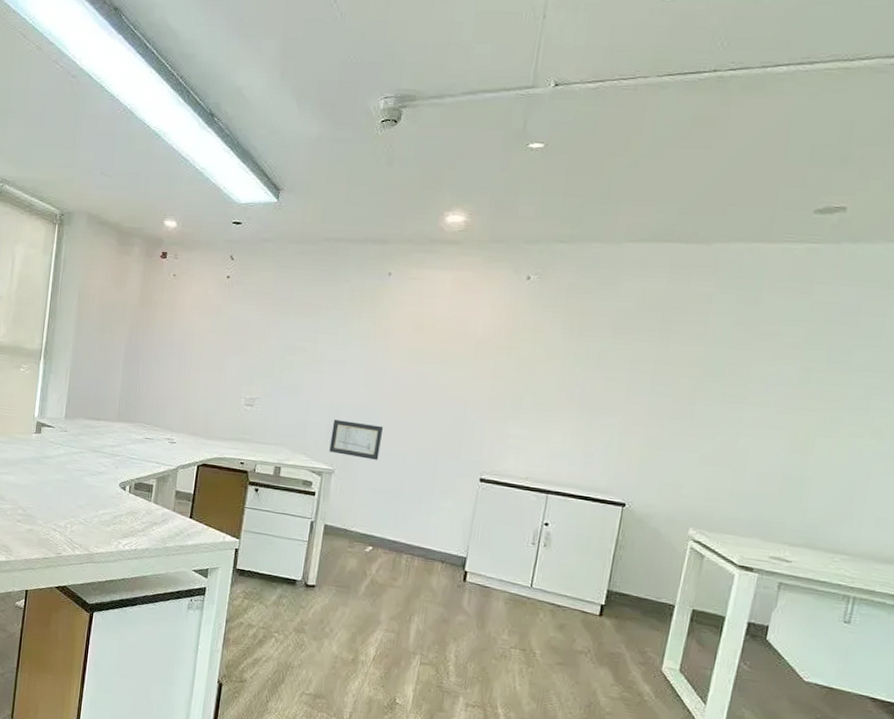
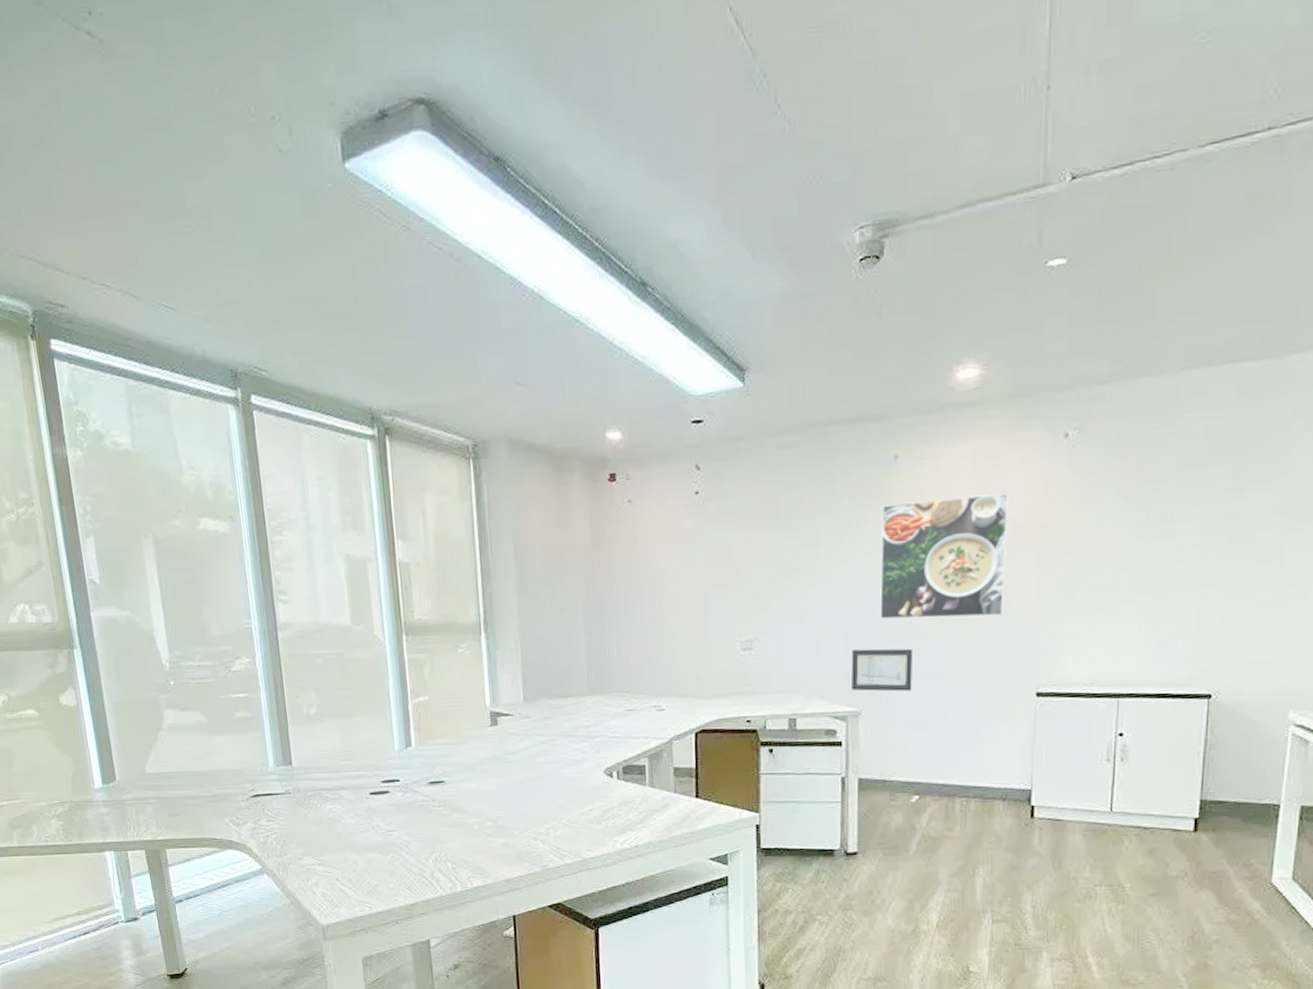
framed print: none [360,310,476,412] -> present [880,493,1008,620]

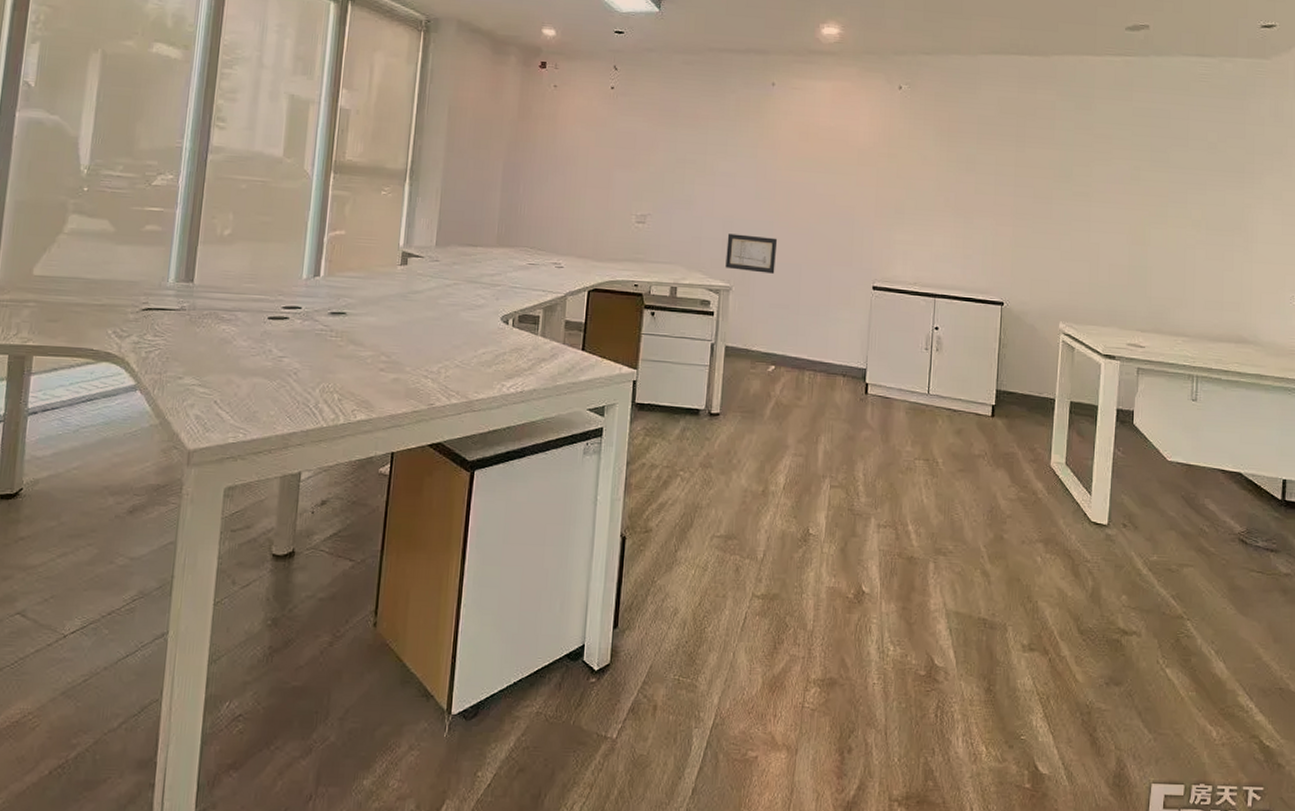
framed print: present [880,493,1008,620] -> none [753,120,857,220]

